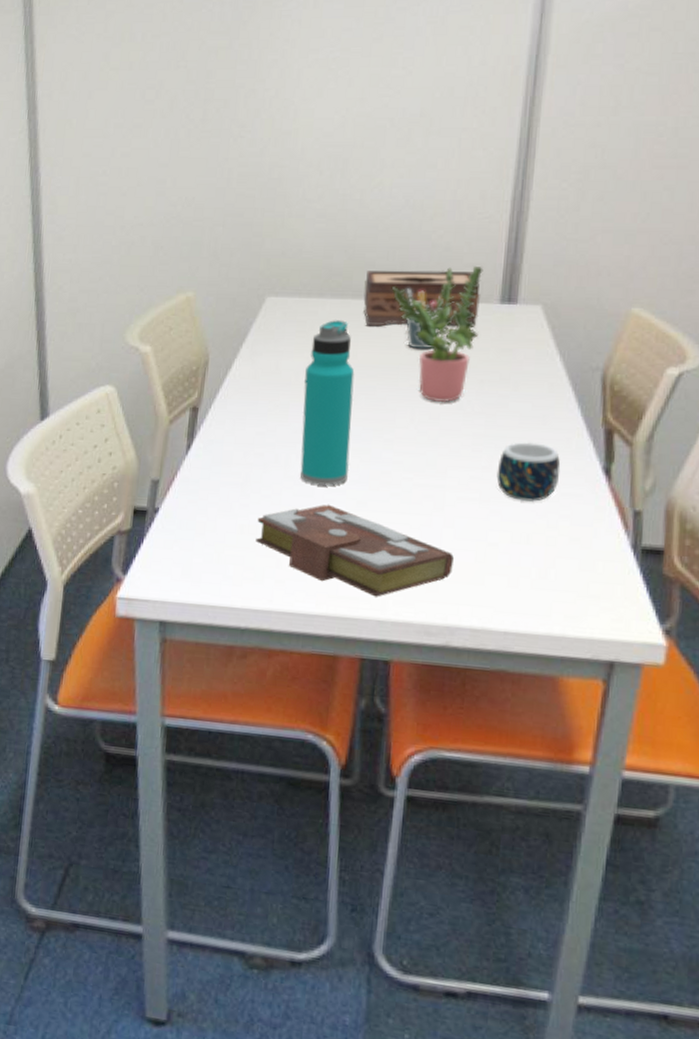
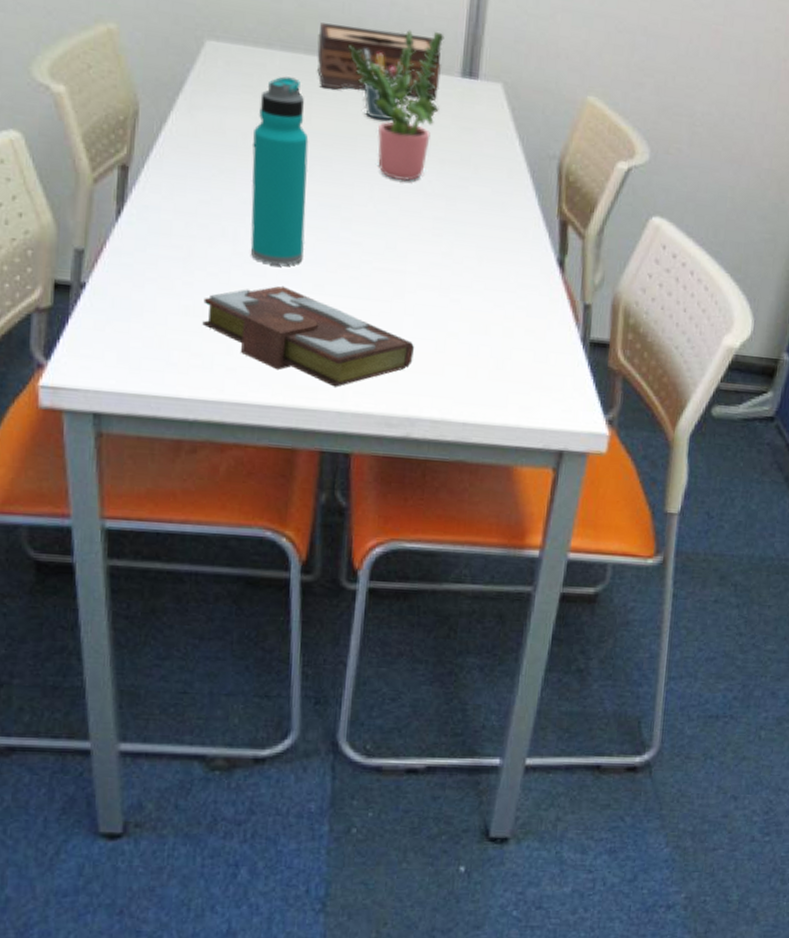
mug: present [496,441,561,502] -> none [456,228,518,292]

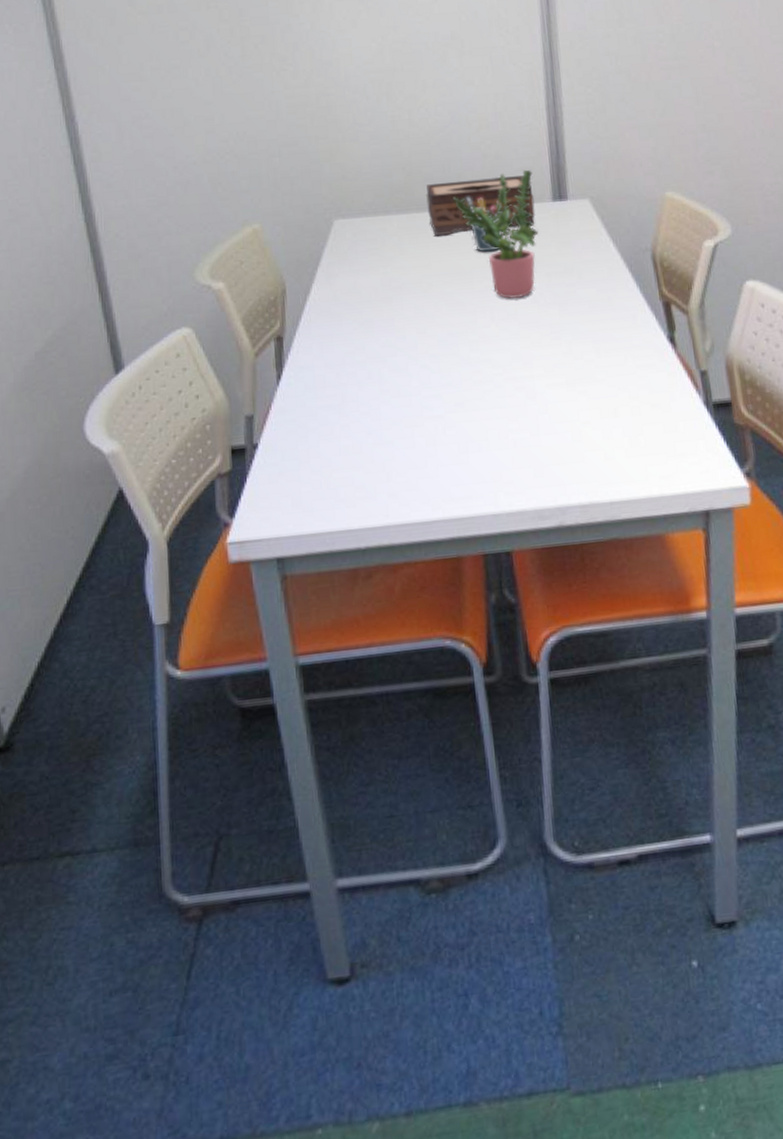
book: present [202,285,415,388] -> none [360,410,554,493]
water bottle: present [250,76,309,266] -> none [383,234,442,395]

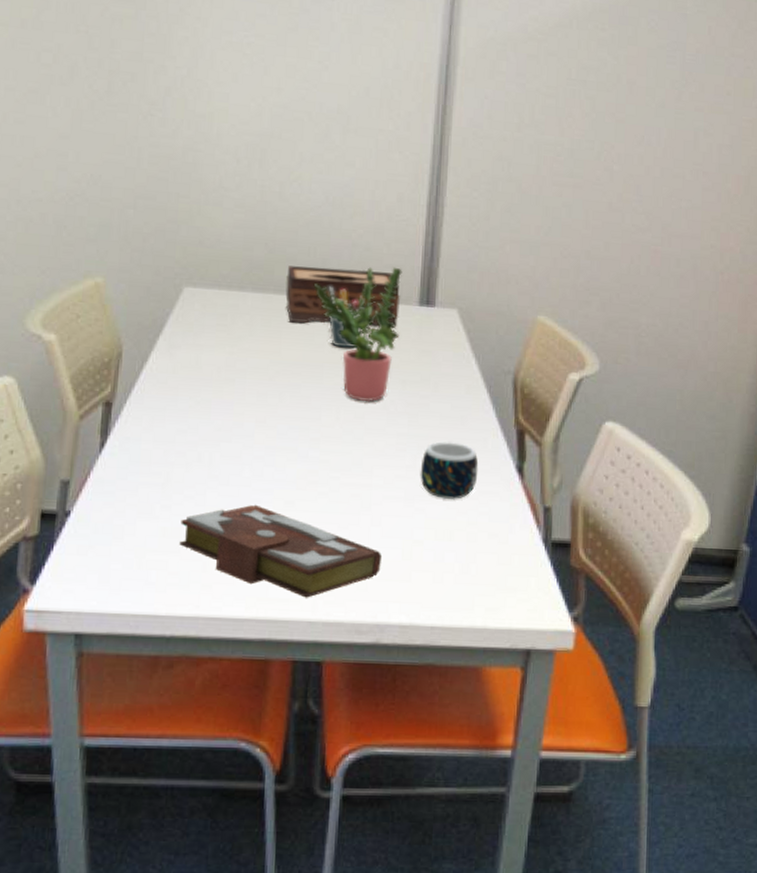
book: none [360,410,554,493] -> present [179,504,383,598]
mug: none [577,323,632,379] -> present [420,441,479,500]

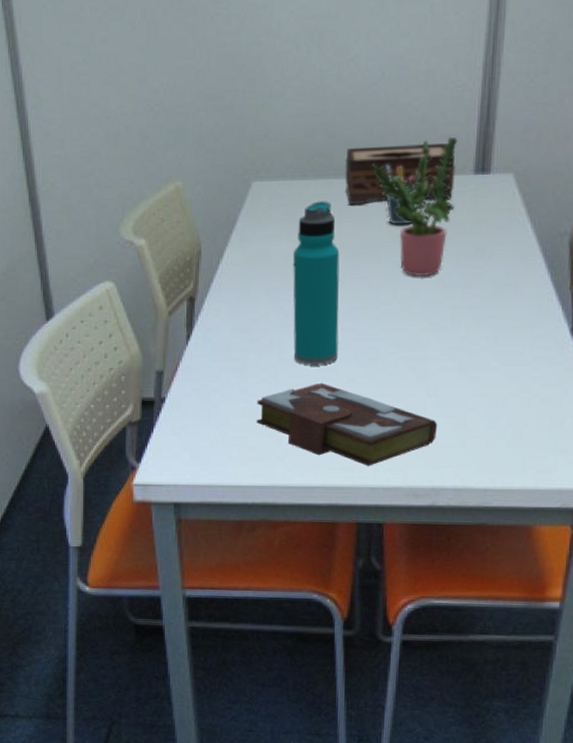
water bottle: none [225,314,279,486] -> present [292,201,340,366]
mug: present [420,441,479,500] -> none [474,309,533,368]

